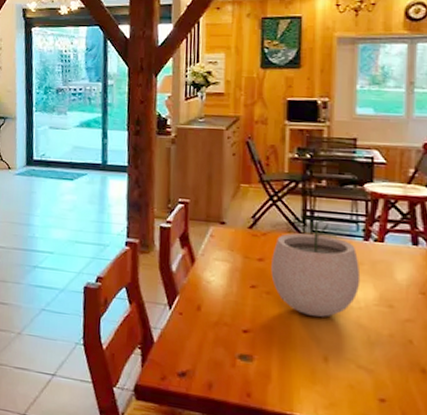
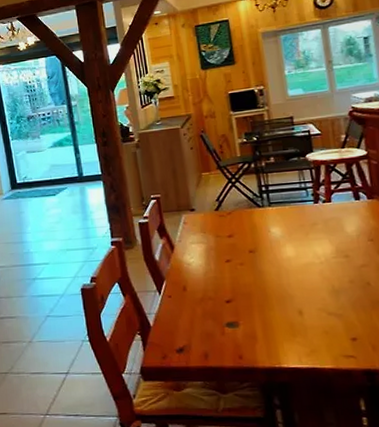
plant pot: present [271,213,361,317] -> none [239,187,318,277]

